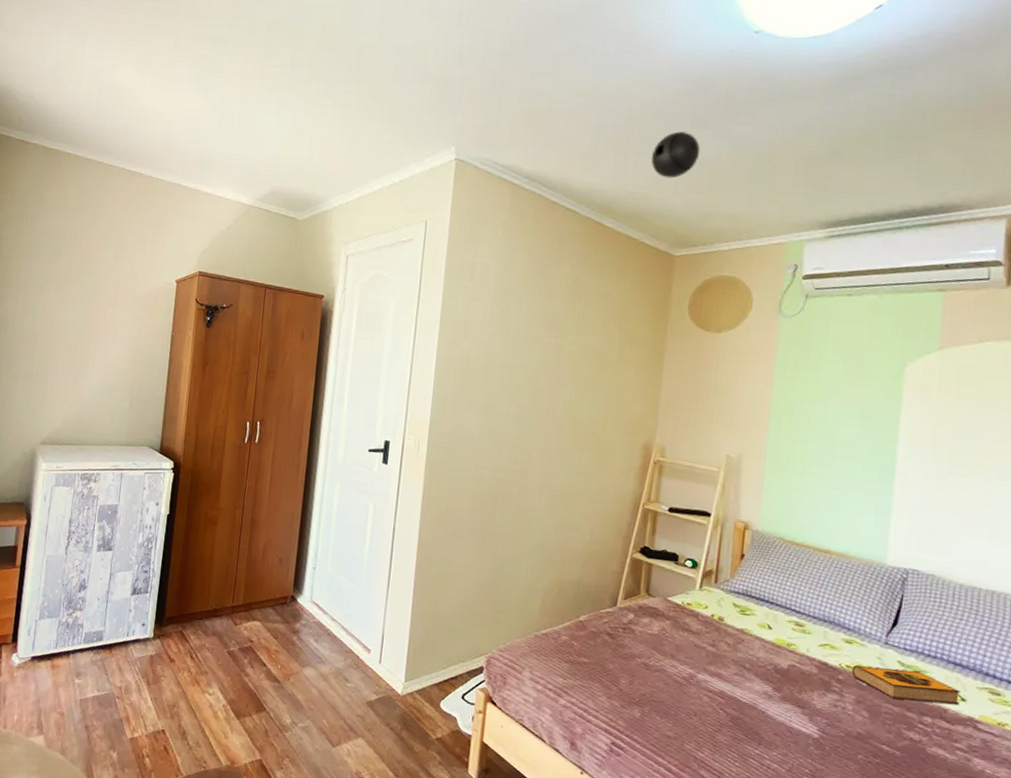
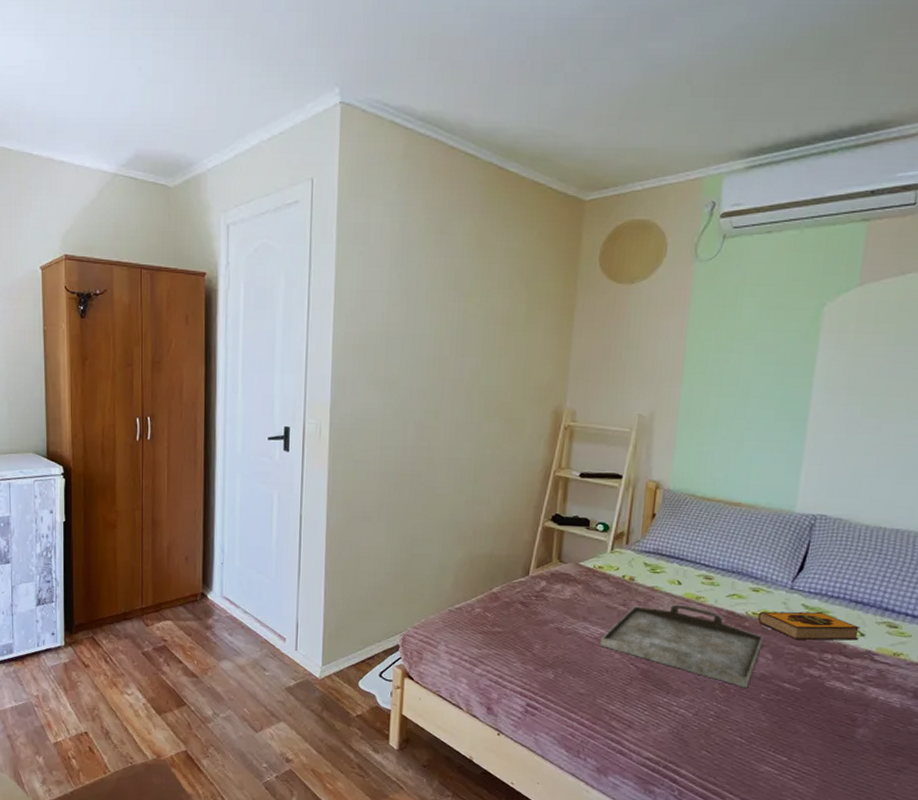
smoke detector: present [651,131,701,179] -> none [557,53,612,110]
serving tray: none [688,648,858,746] -> present [599,604,763,688]

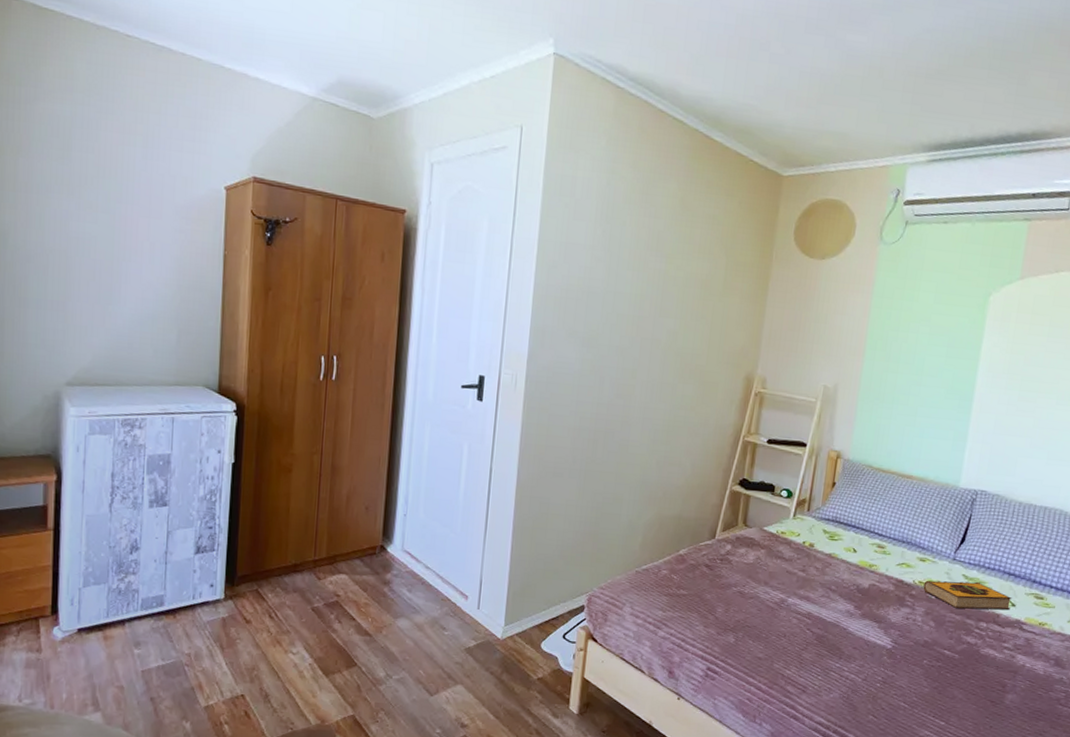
serving tray: present [599,604,763,688] -> none [779,571,928,654]

